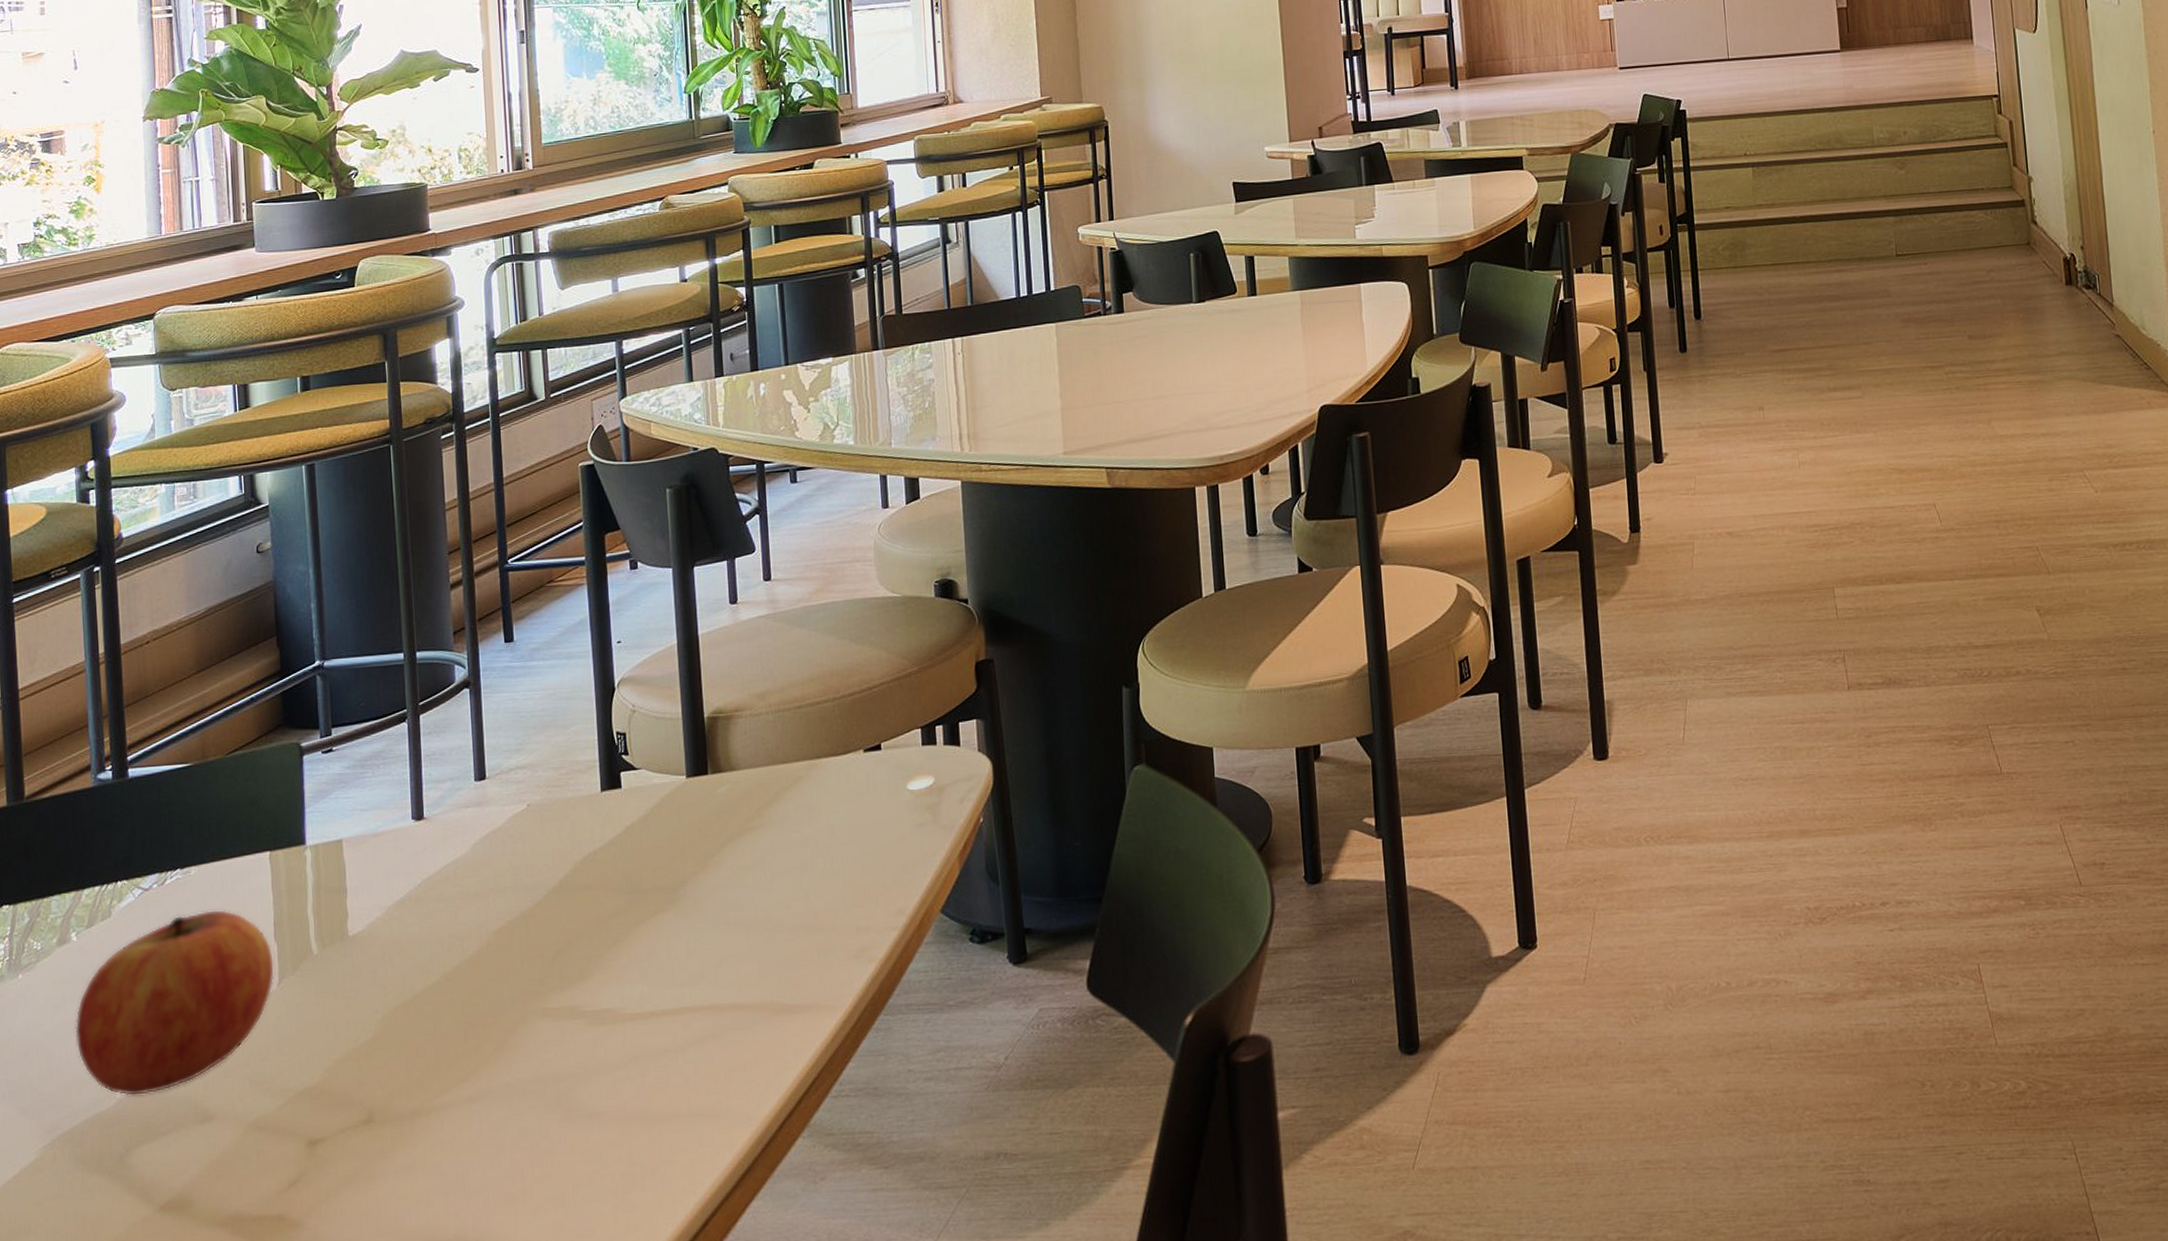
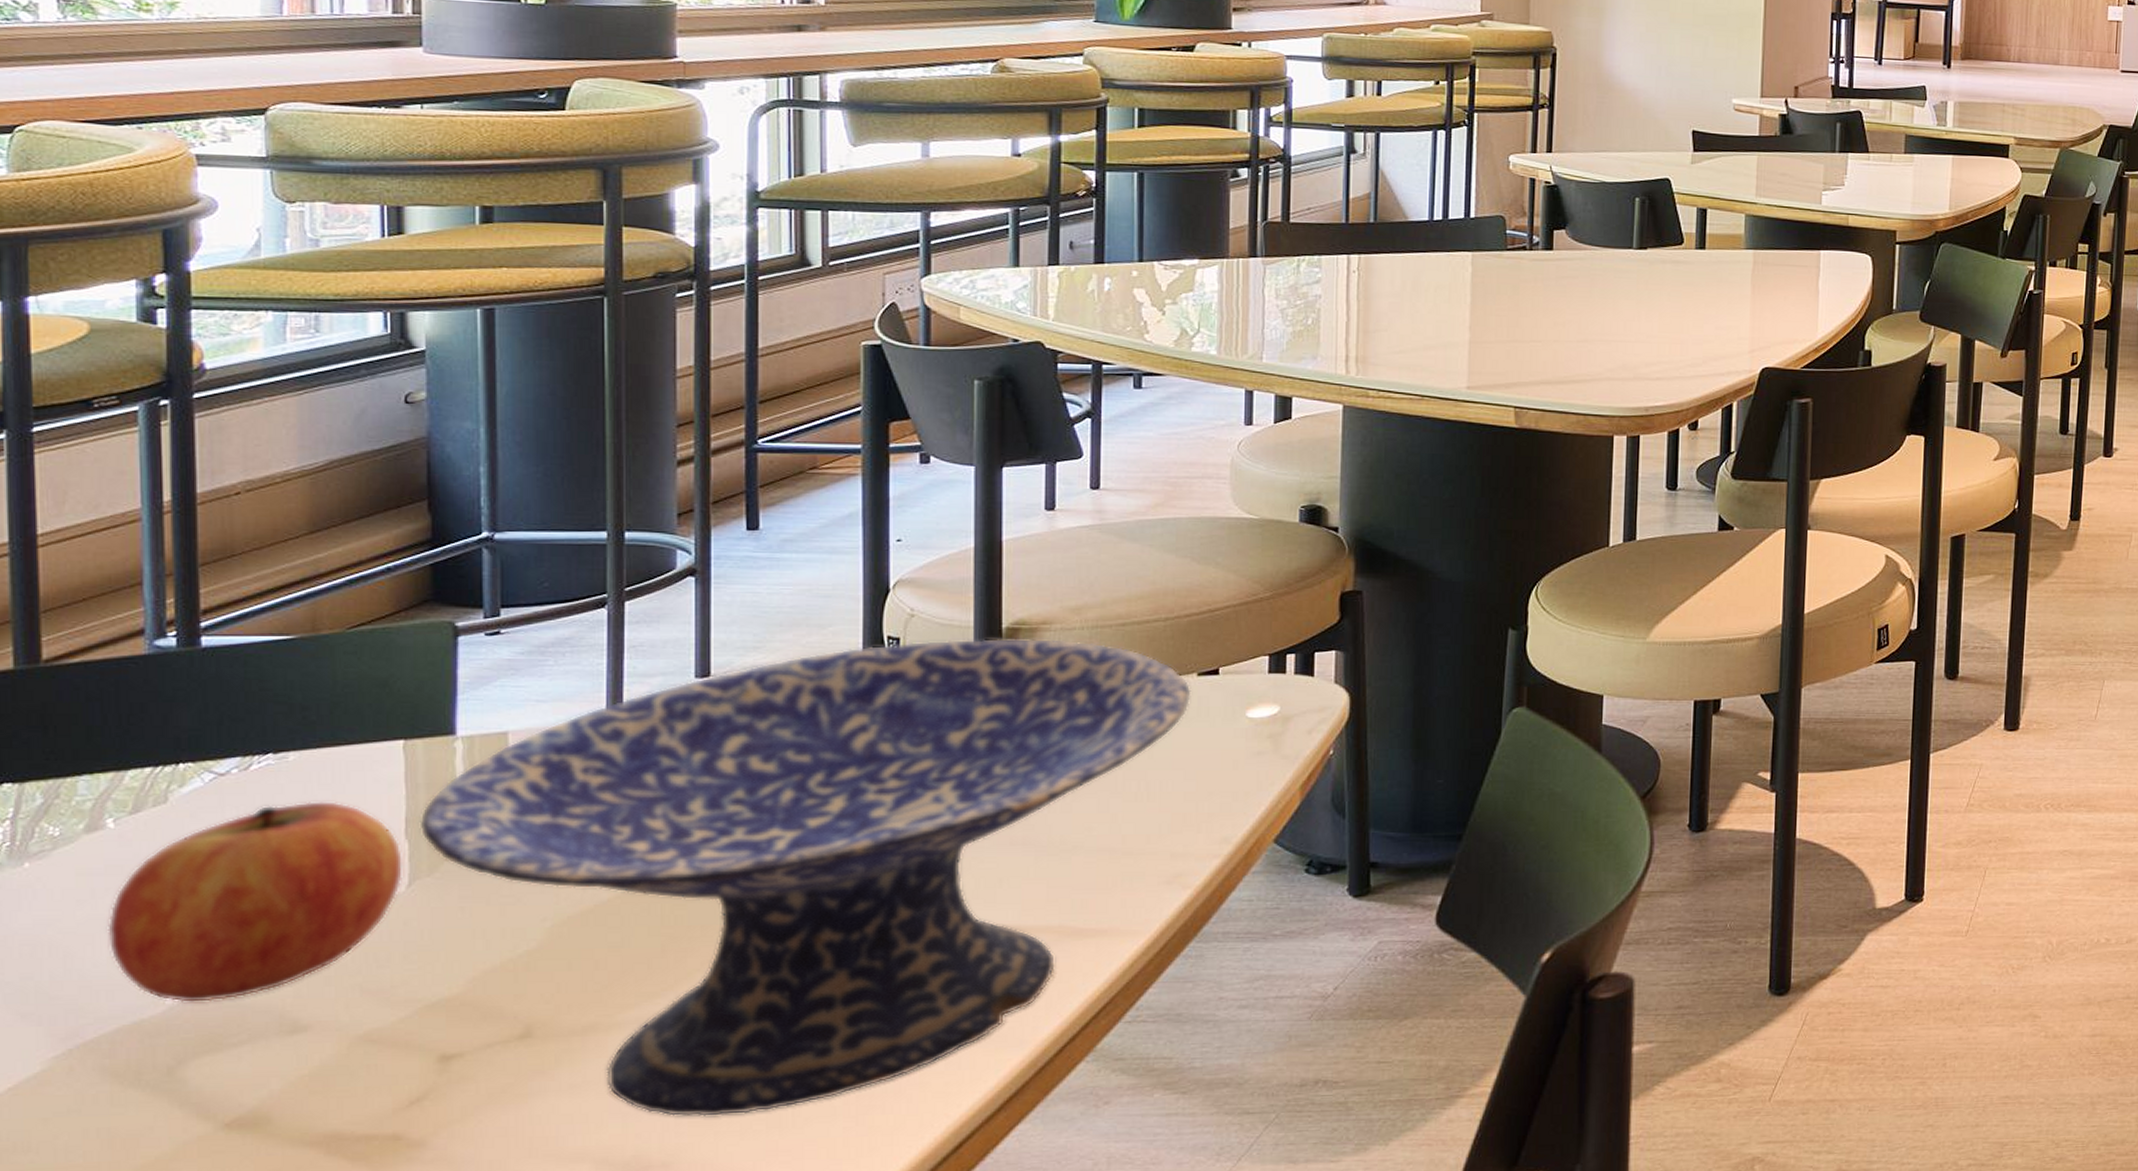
decorative bowl: none [283,724,861,1197] -> present [419,638,1192,1117]

